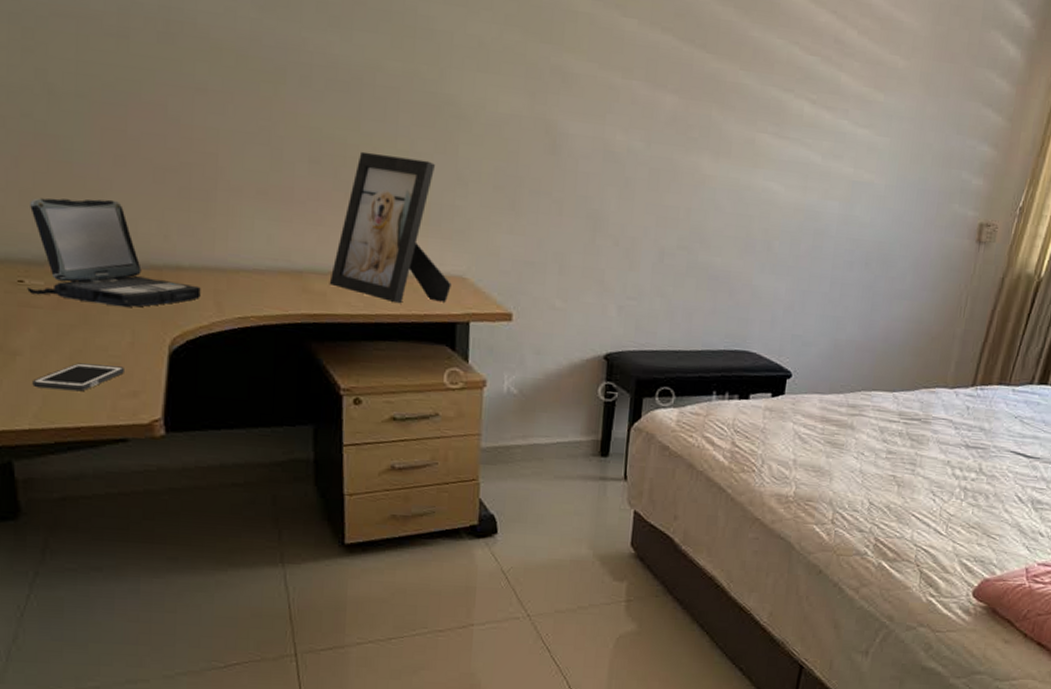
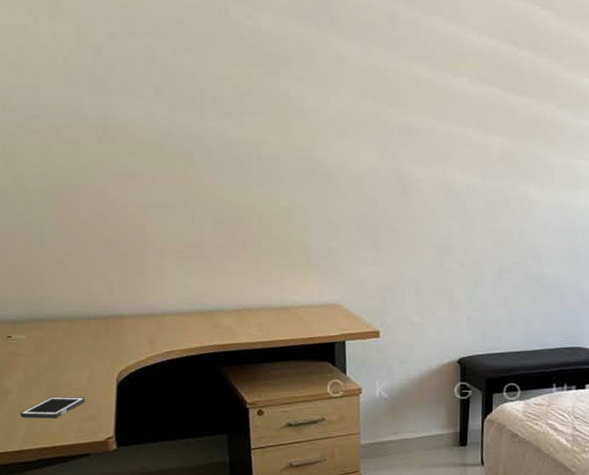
laptop: present [27,197,201,308] -> none [14,268,138,351]
picture frame: present [329,151,452,304] -> none [234,211,329,331]

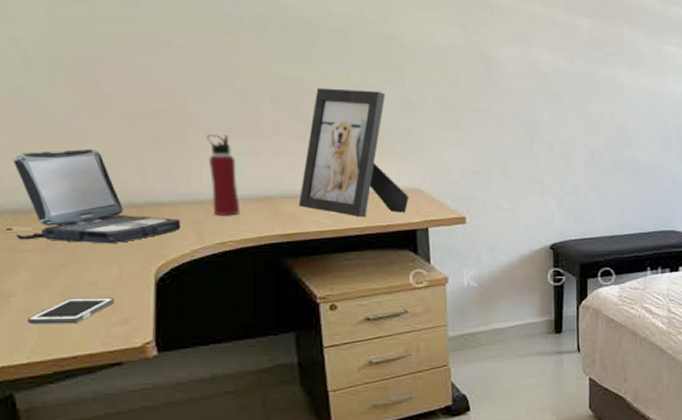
laptop: none [14,268,138,351] -> present [13,148,181,244]
water bottle: none [160,255,185,329] -> present [205,134,239,217]
picture frame: none [234,211,329,331] -> present [298,87,409,218]

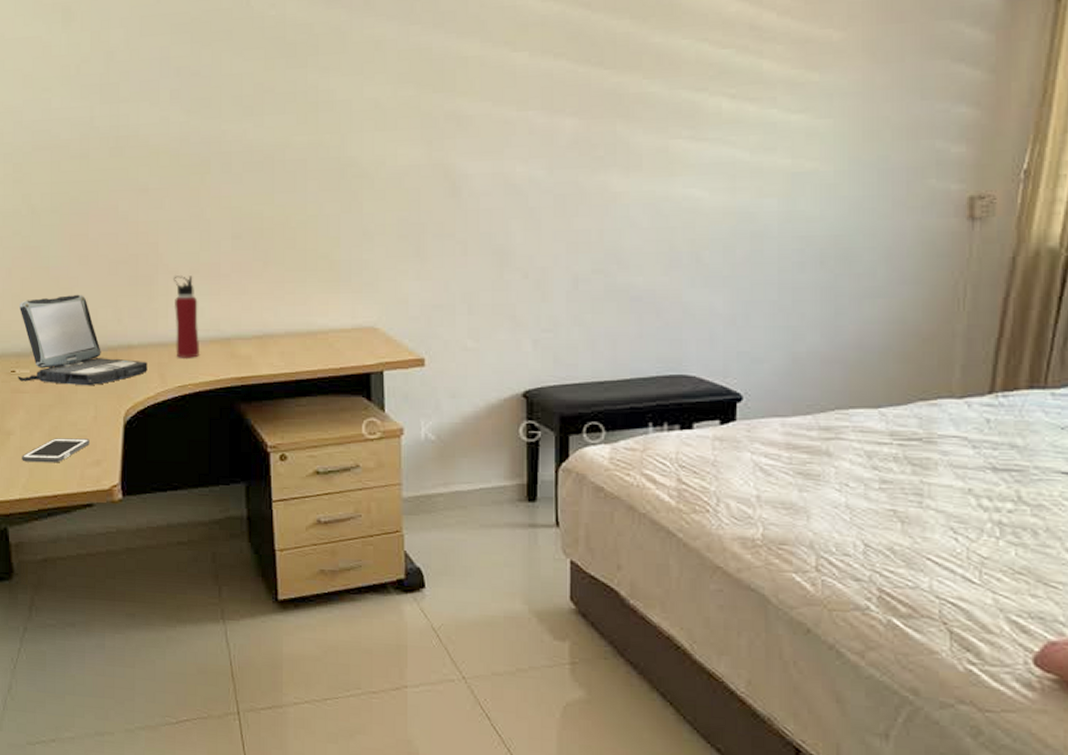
picture frame: present [298,87,409,218] -> none [253,221,364,360]

